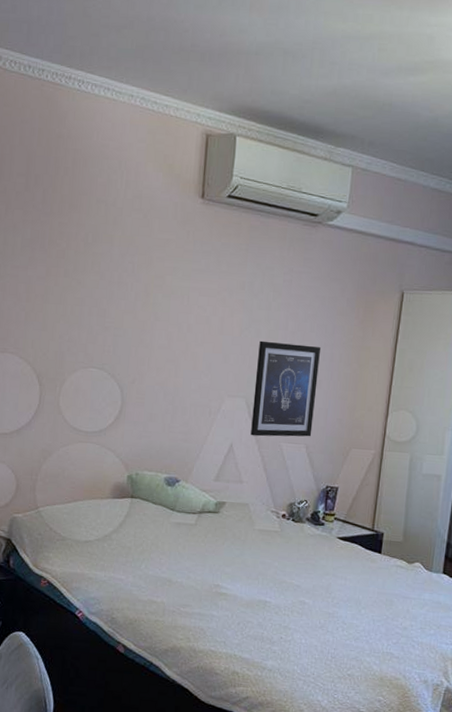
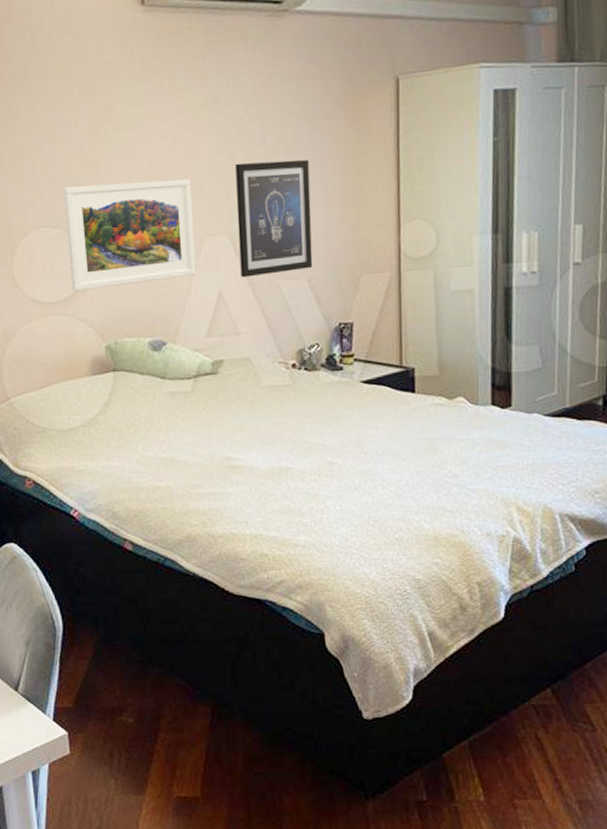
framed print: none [107,336,221,428] -> present [62,178,196,292]

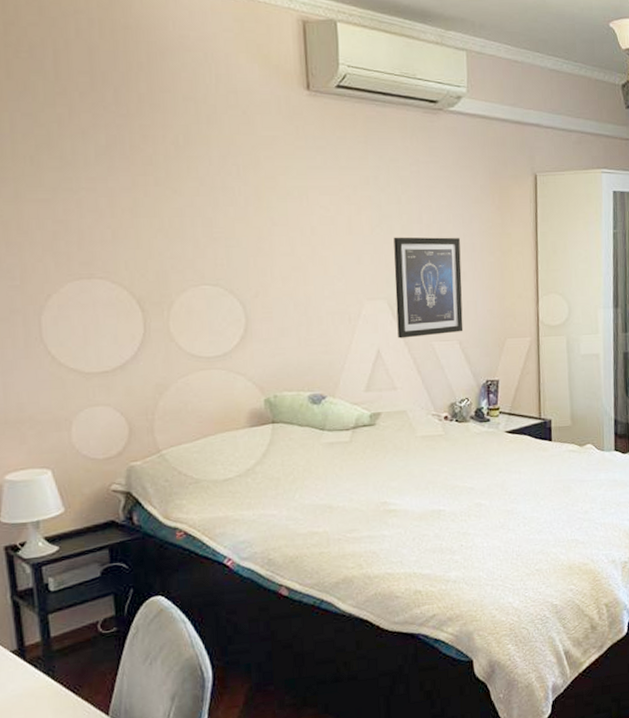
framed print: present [62,178,196,292] -> none [224,247,356,347]

